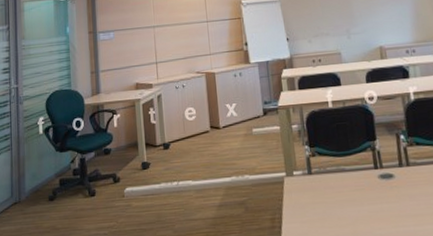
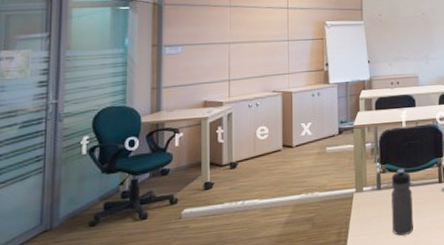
water bottle: none [322,152,351,225] -> present [391,169,413,236]

